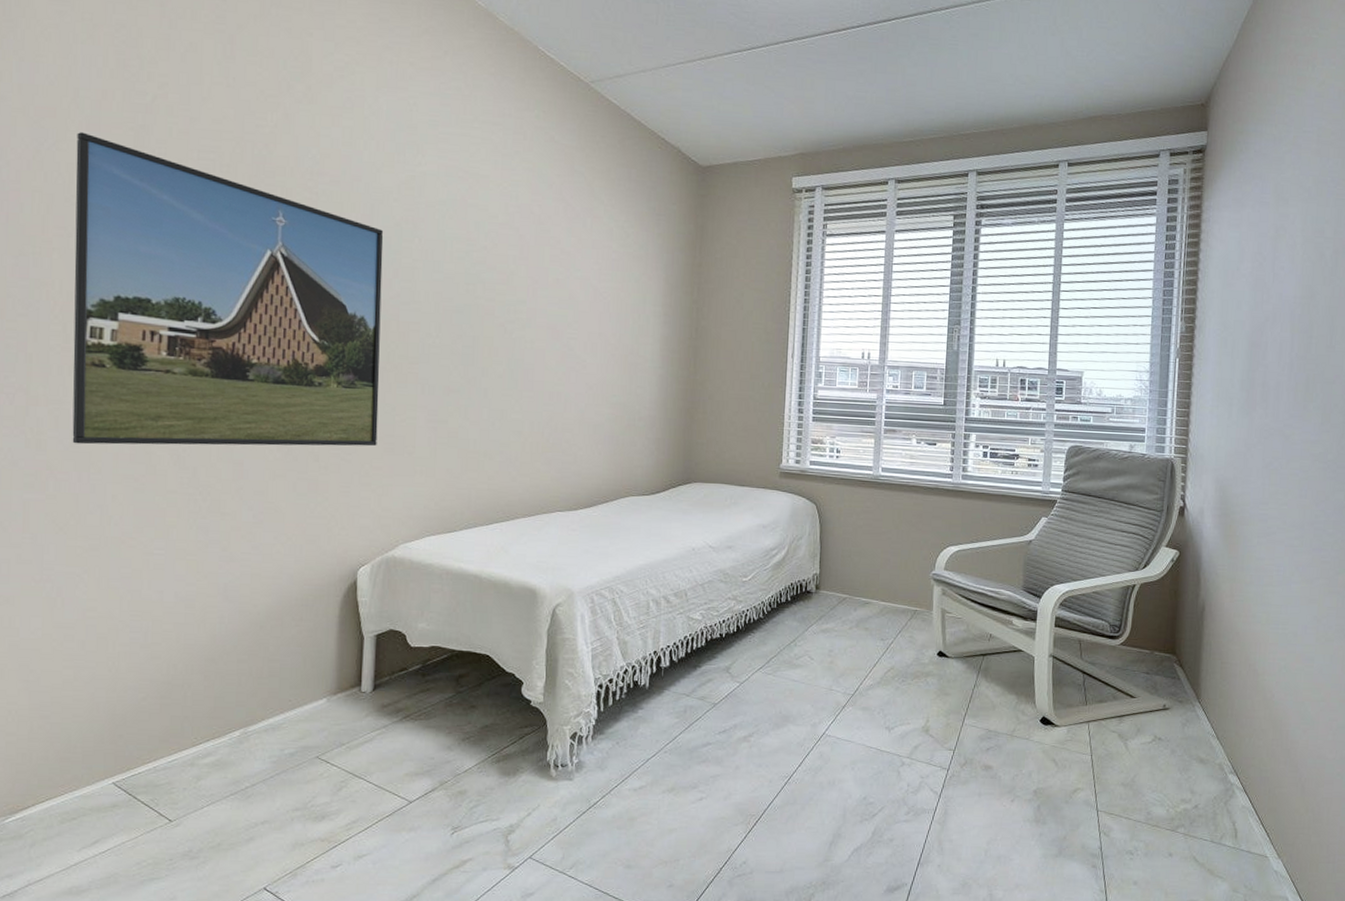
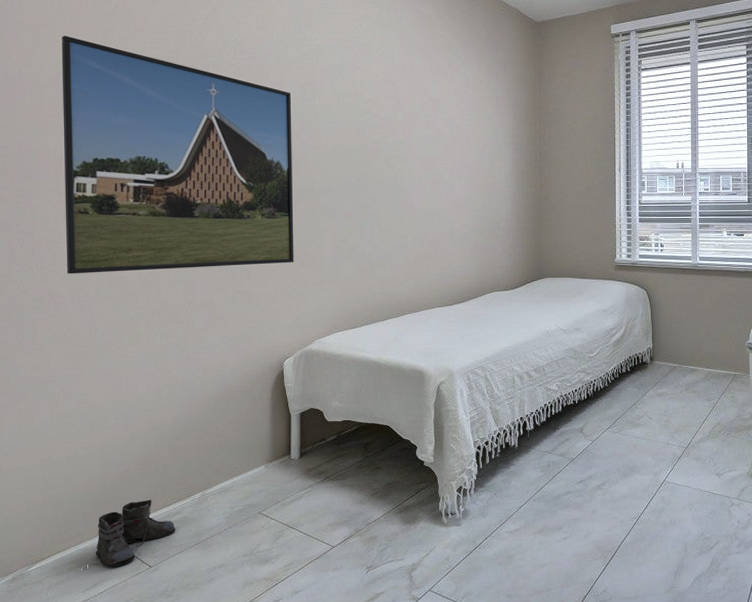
boots: none [80,736,206,821] -> present [83,499,176,569]

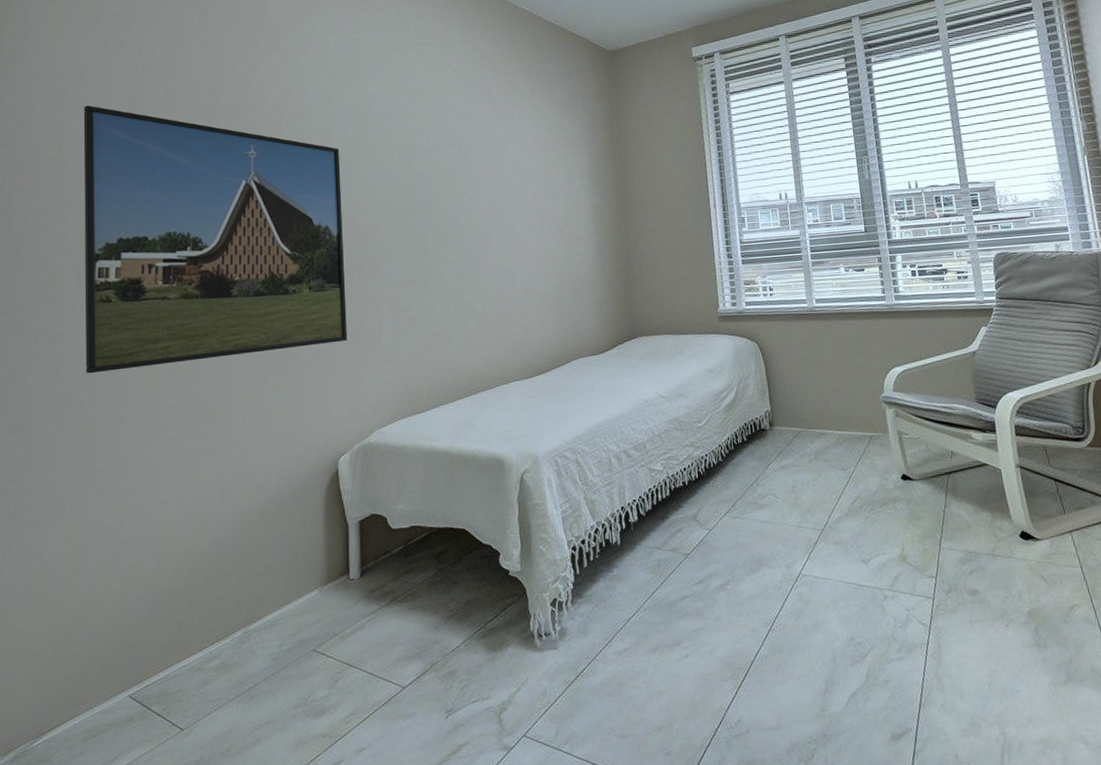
boots: present [83,499,176,569] -> none [100,642,213,738]

